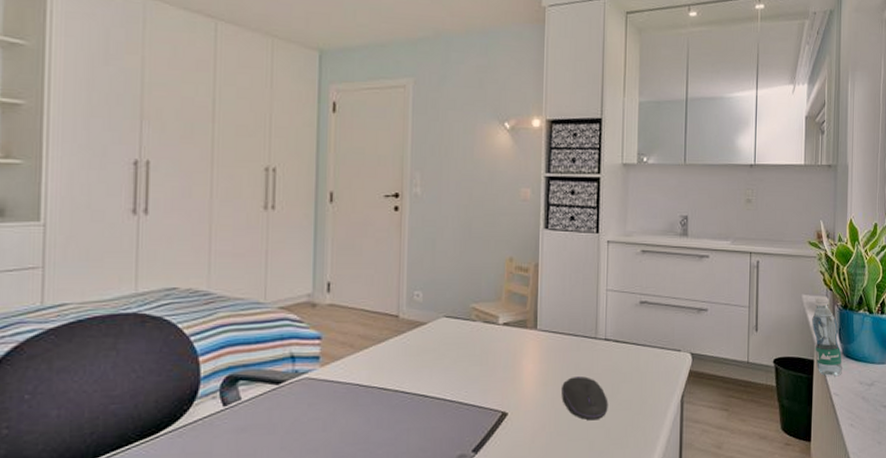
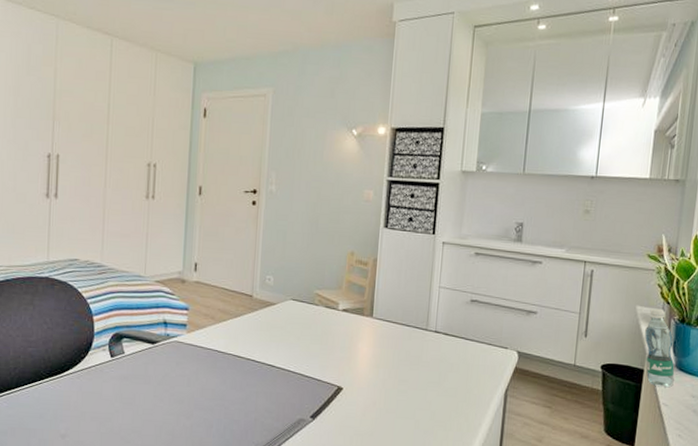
computer mouse: present [560,376,608,421] -> none [391,362,435,403]

